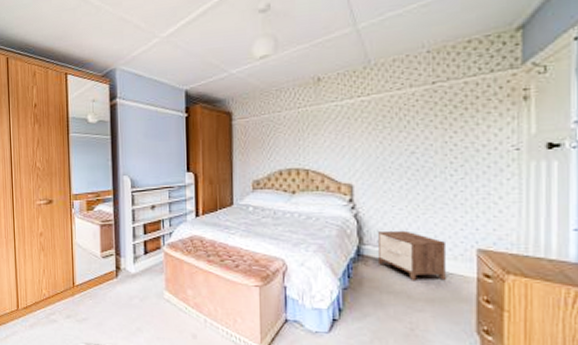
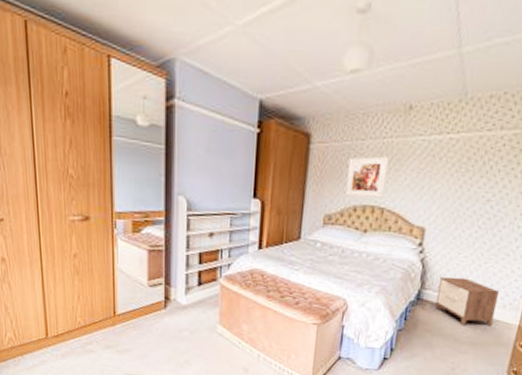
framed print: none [269,123,307,162] -> present [345,156,389,198]

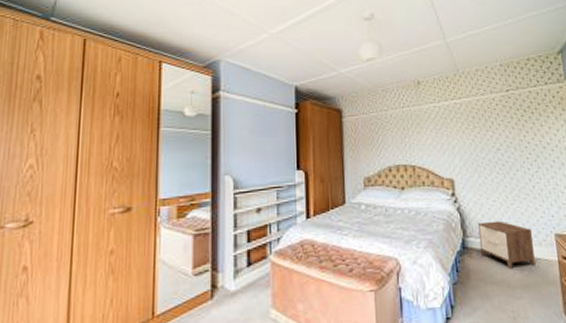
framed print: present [345,156,389,198] -> none [377,122,413,158]

